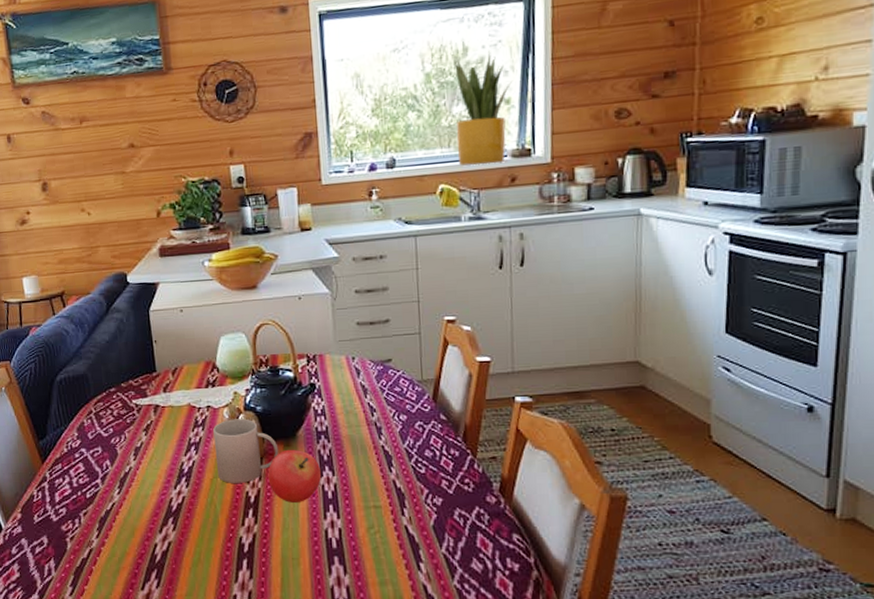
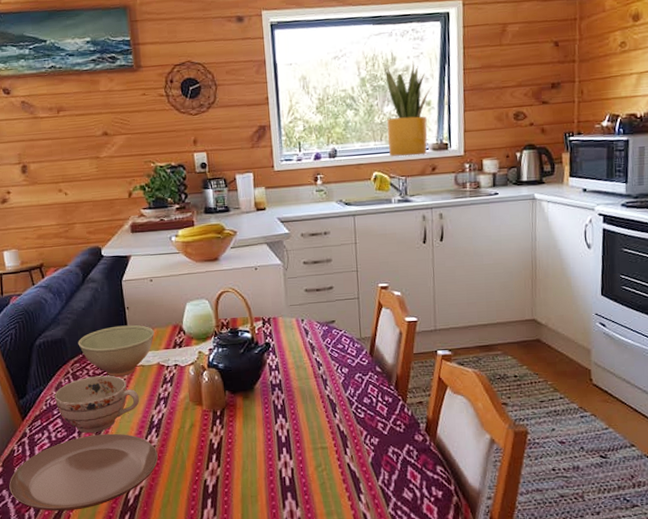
plate: none [28,481,188,564] -> present [9,433,158,511]
teacup: none [76,416,168,480] -> present [54,375,140,434]
bowl: none [101,360,185,419] -> present [78,324,155,377]
mug: present [213,418,279,483] -> none [180,375,239,432]
fruit: present [268,449,322,502] -> none [229,400,276,447]

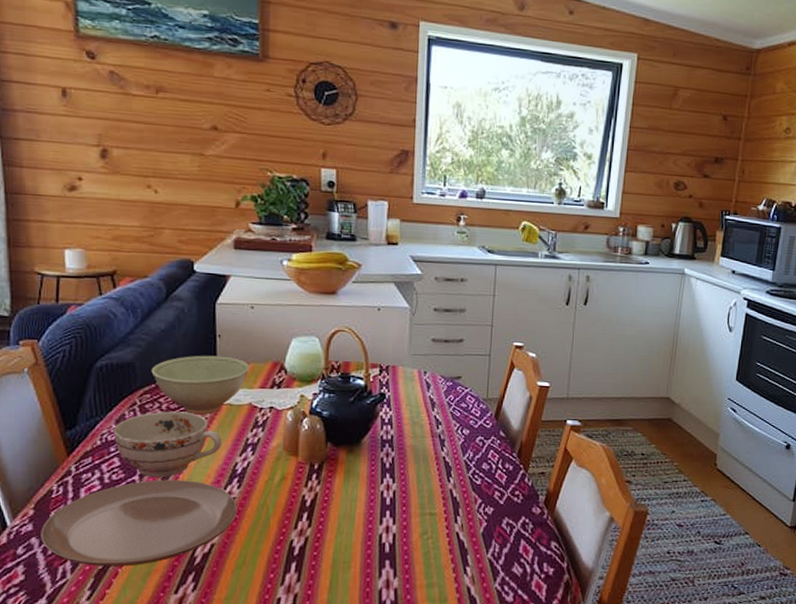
planter: present [384,60,432,157] -> none [541,107,595,211]

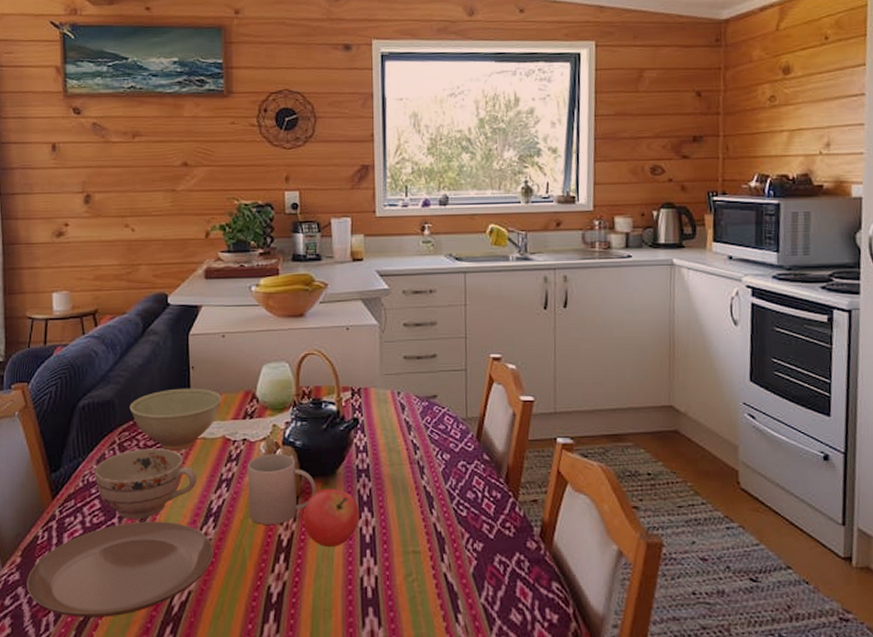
mug: none [273,422,341,486] -> present [248,454,317,525]
fruit: none [327,455,382,508] -> present [303,488,360,547]

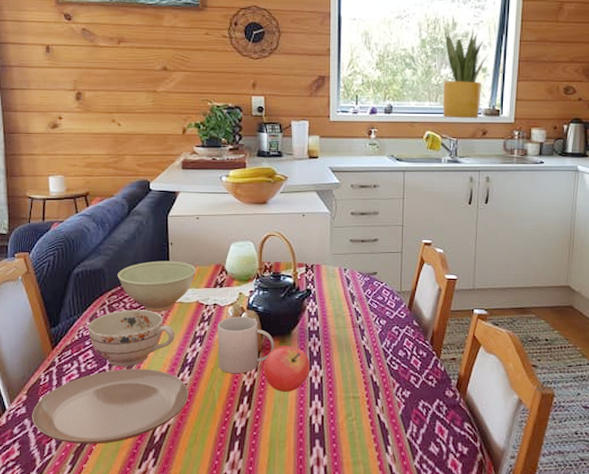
planter: none [506,102,559,208] -> present [442,27,489,119]

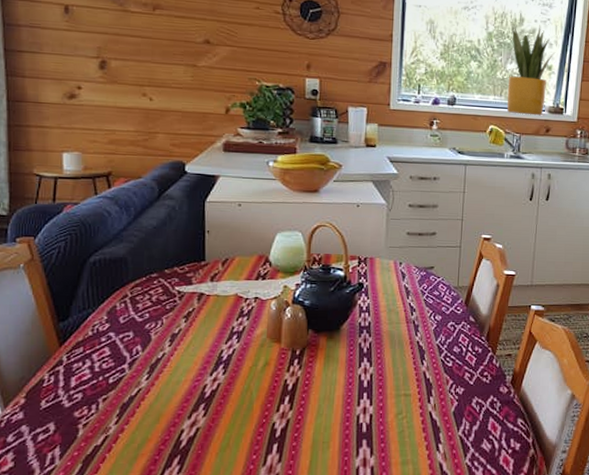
plate: present [32,368,189,444] -> none [31,367,222,452]
teacup: present [88,309,175,367] -> none [105,302,209,366]
bowl: present [117,260,197,312] -> none [142,249,236,306]
mug: present [218,316,275,373] -> none [257,311,322,371]
fruit: present [264,345,311,392] -> none [308,341,360,390]

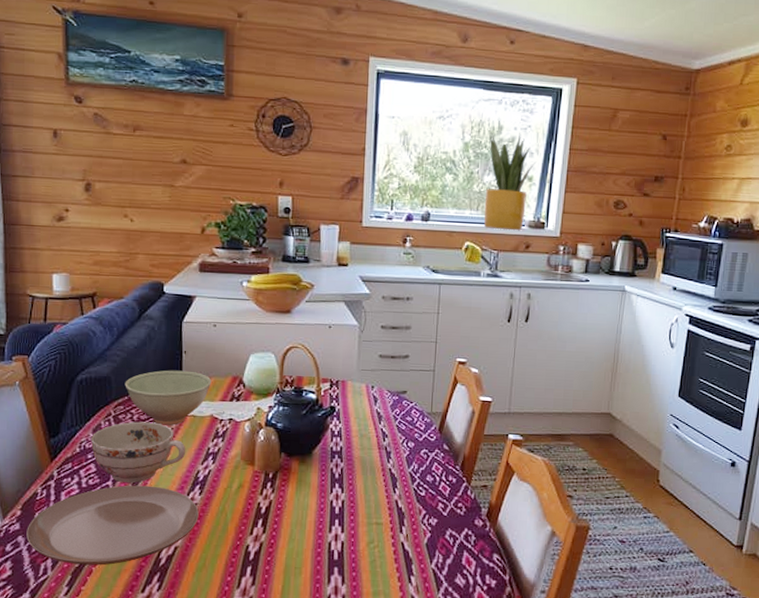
plate: none [31,367,222,452] -> present [26,485,199,566]
teacup: none [105,302,209,366] -> present [91,421,186,483]
bowl: none [142,249,236,306] -> present [125,370,212,425]

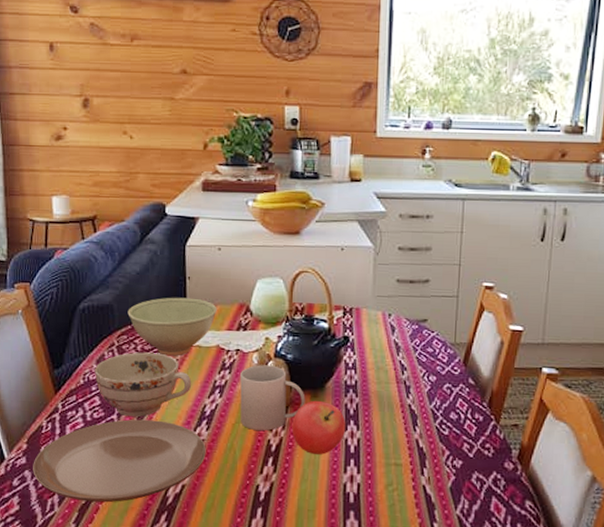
mug: none [232,433,294,494] -> present [240,365,306,431]
fruit: none [281,465,332,516] -> present [292,400,346,455]
planter: present [483,132,536,231] -> none [513,23,573,137]

